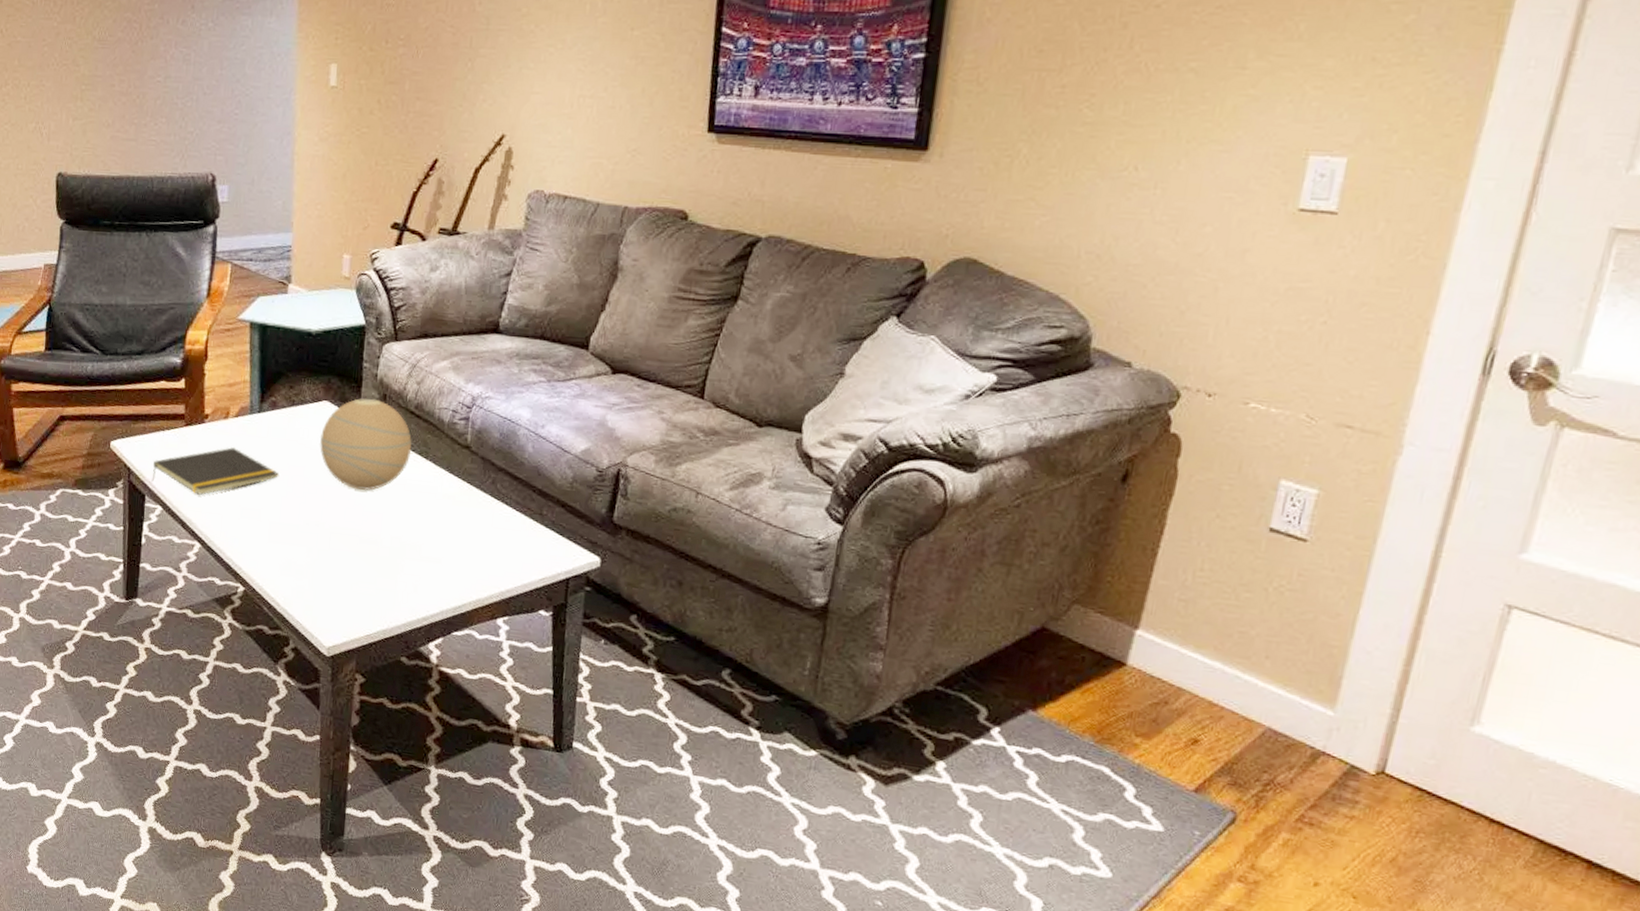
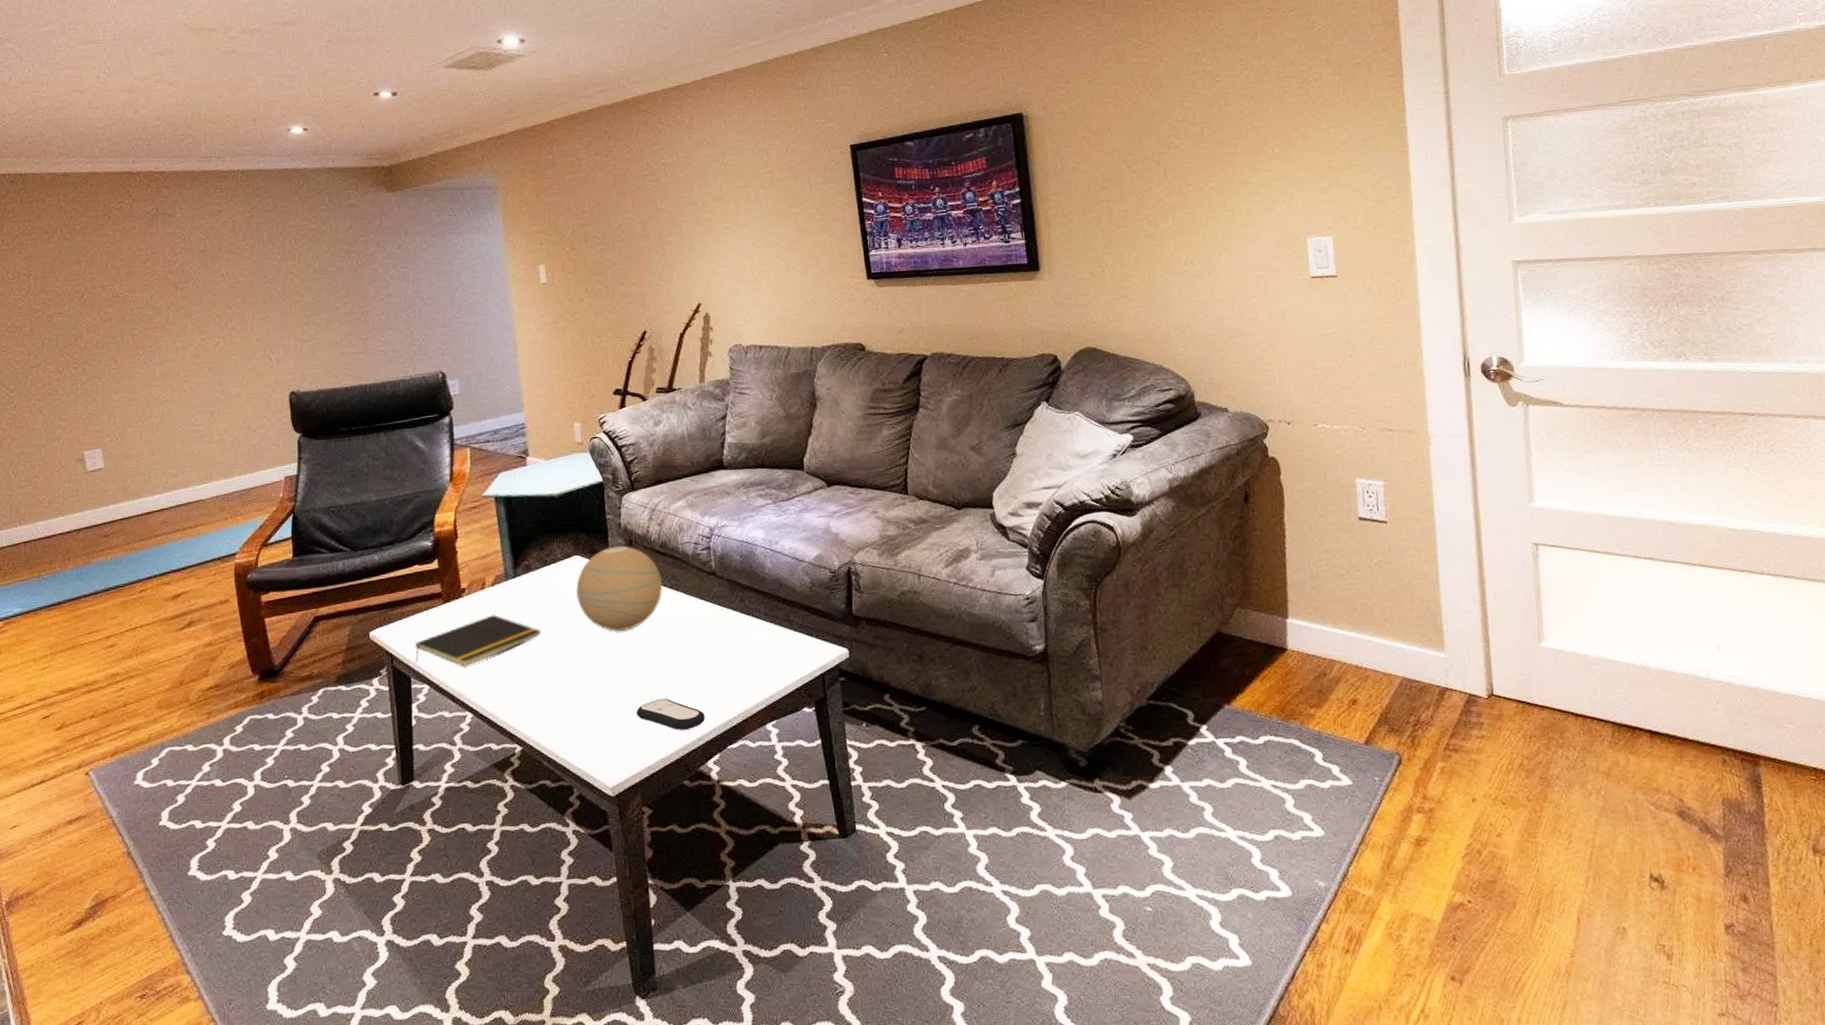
remote control: none [364,568,434,607] -> present [636,698,705,730]

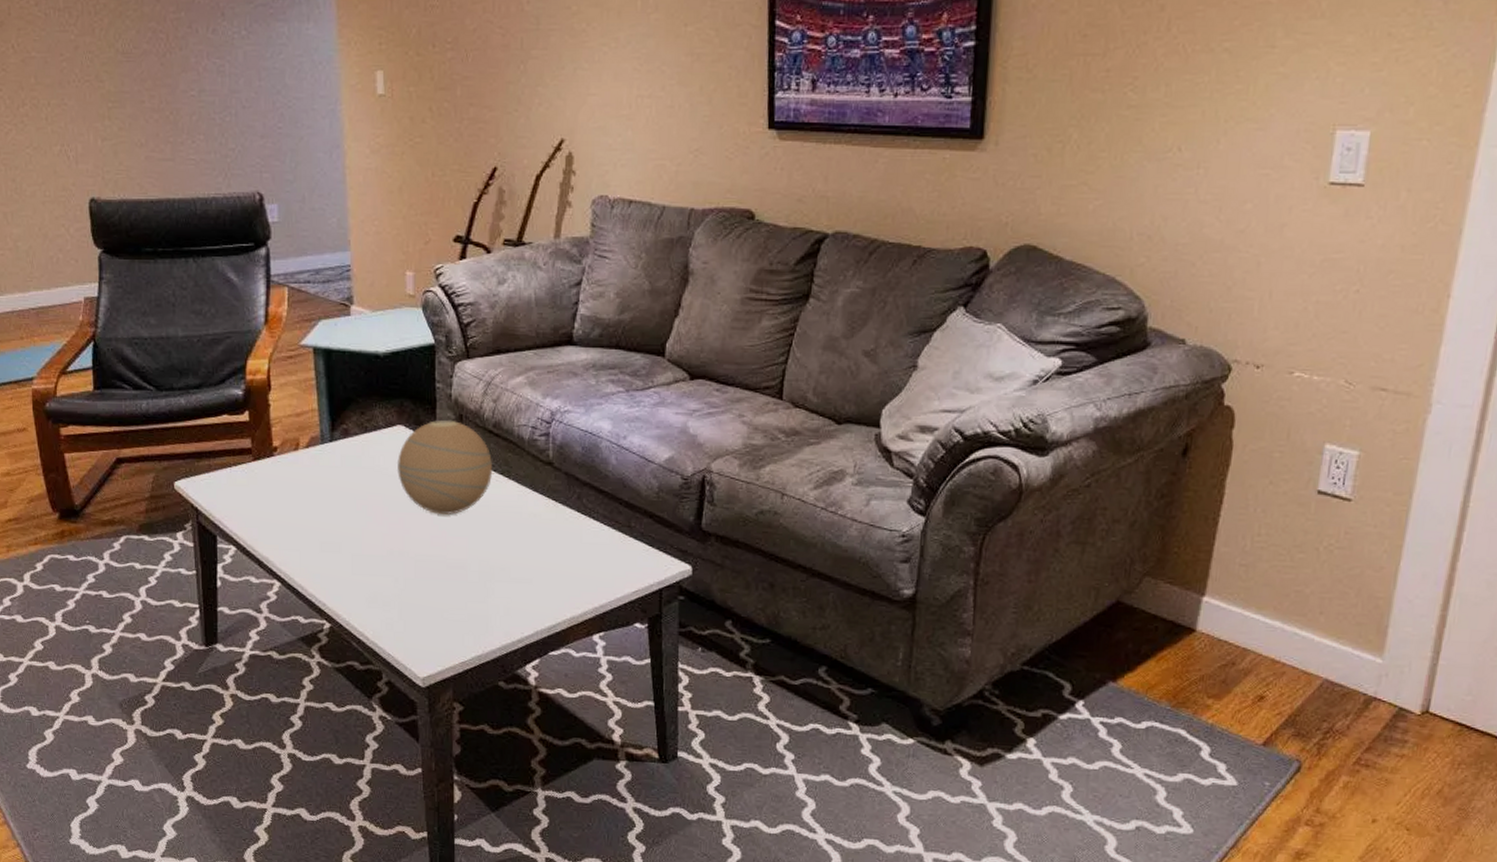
notepad: present [415,615,541,666] -> none [222,479,356,531]
remote control: present [636,698,705,730] -> none [454,592,528,629]

